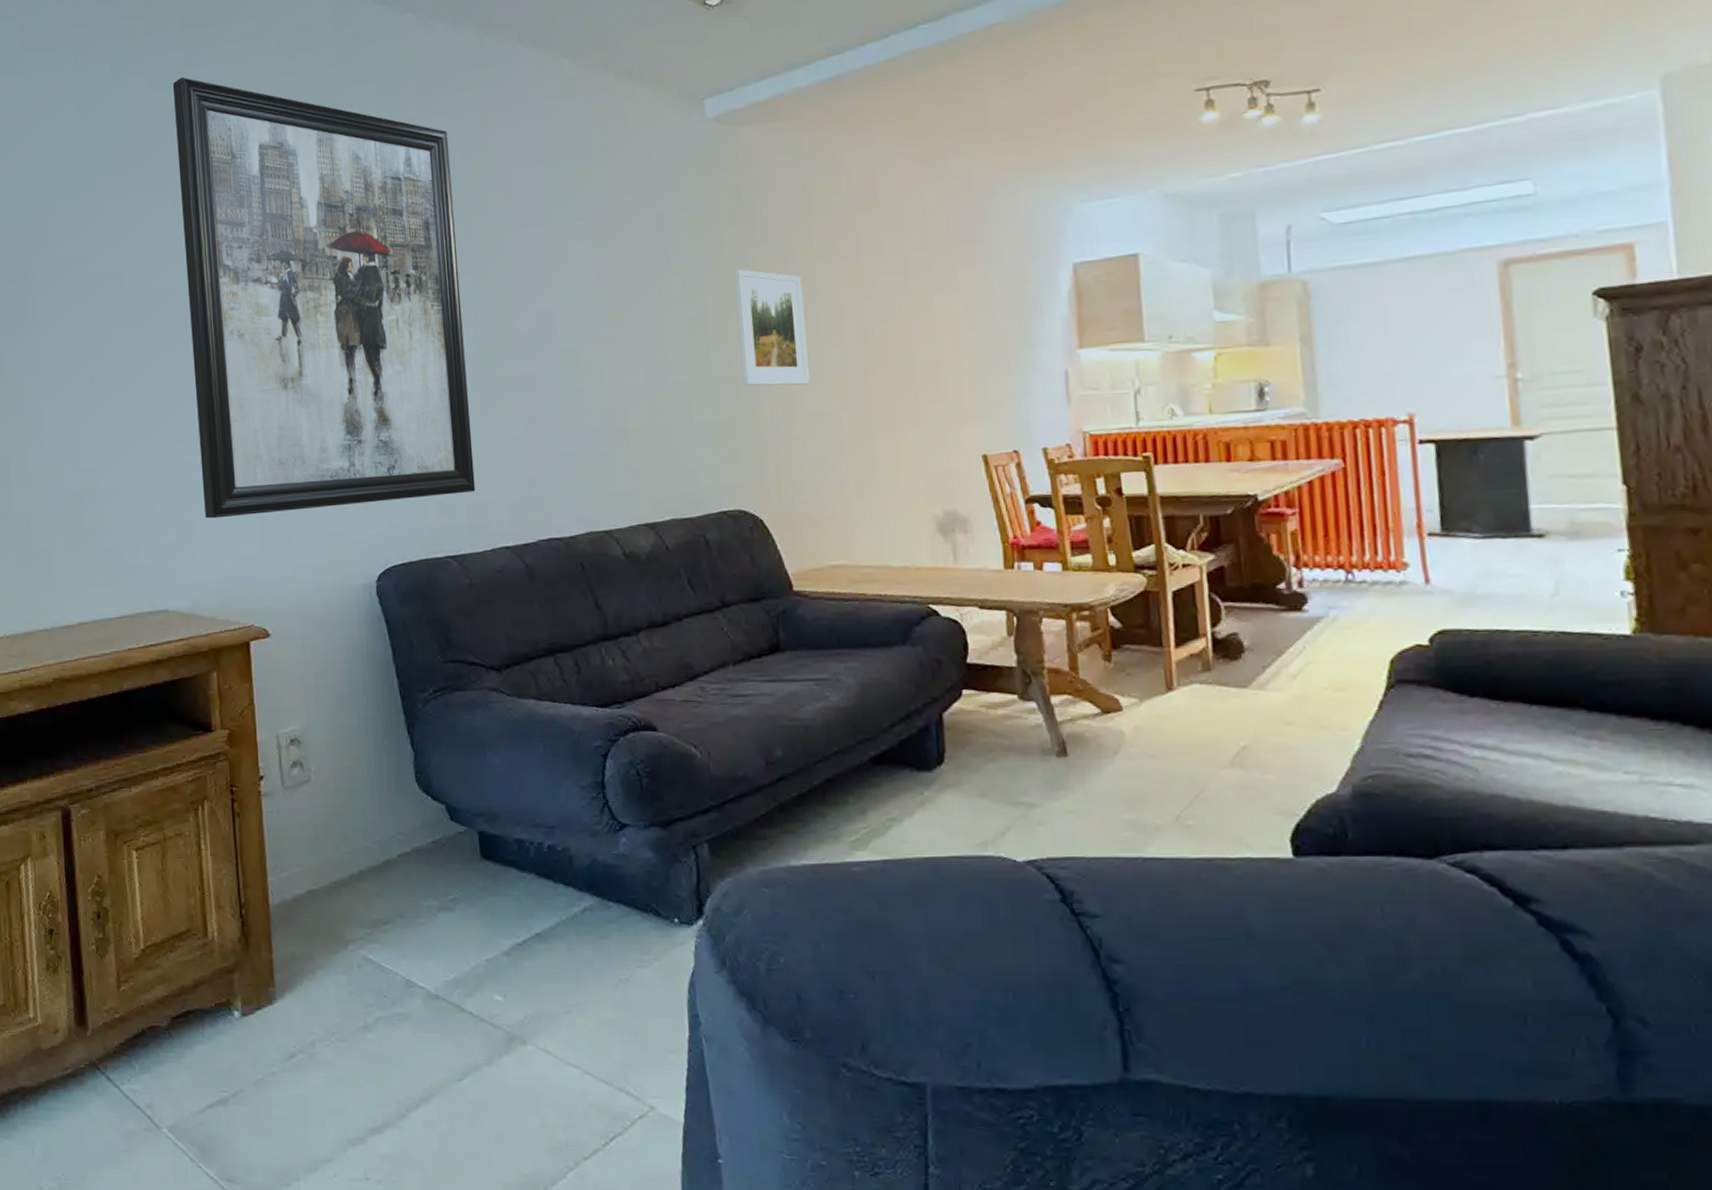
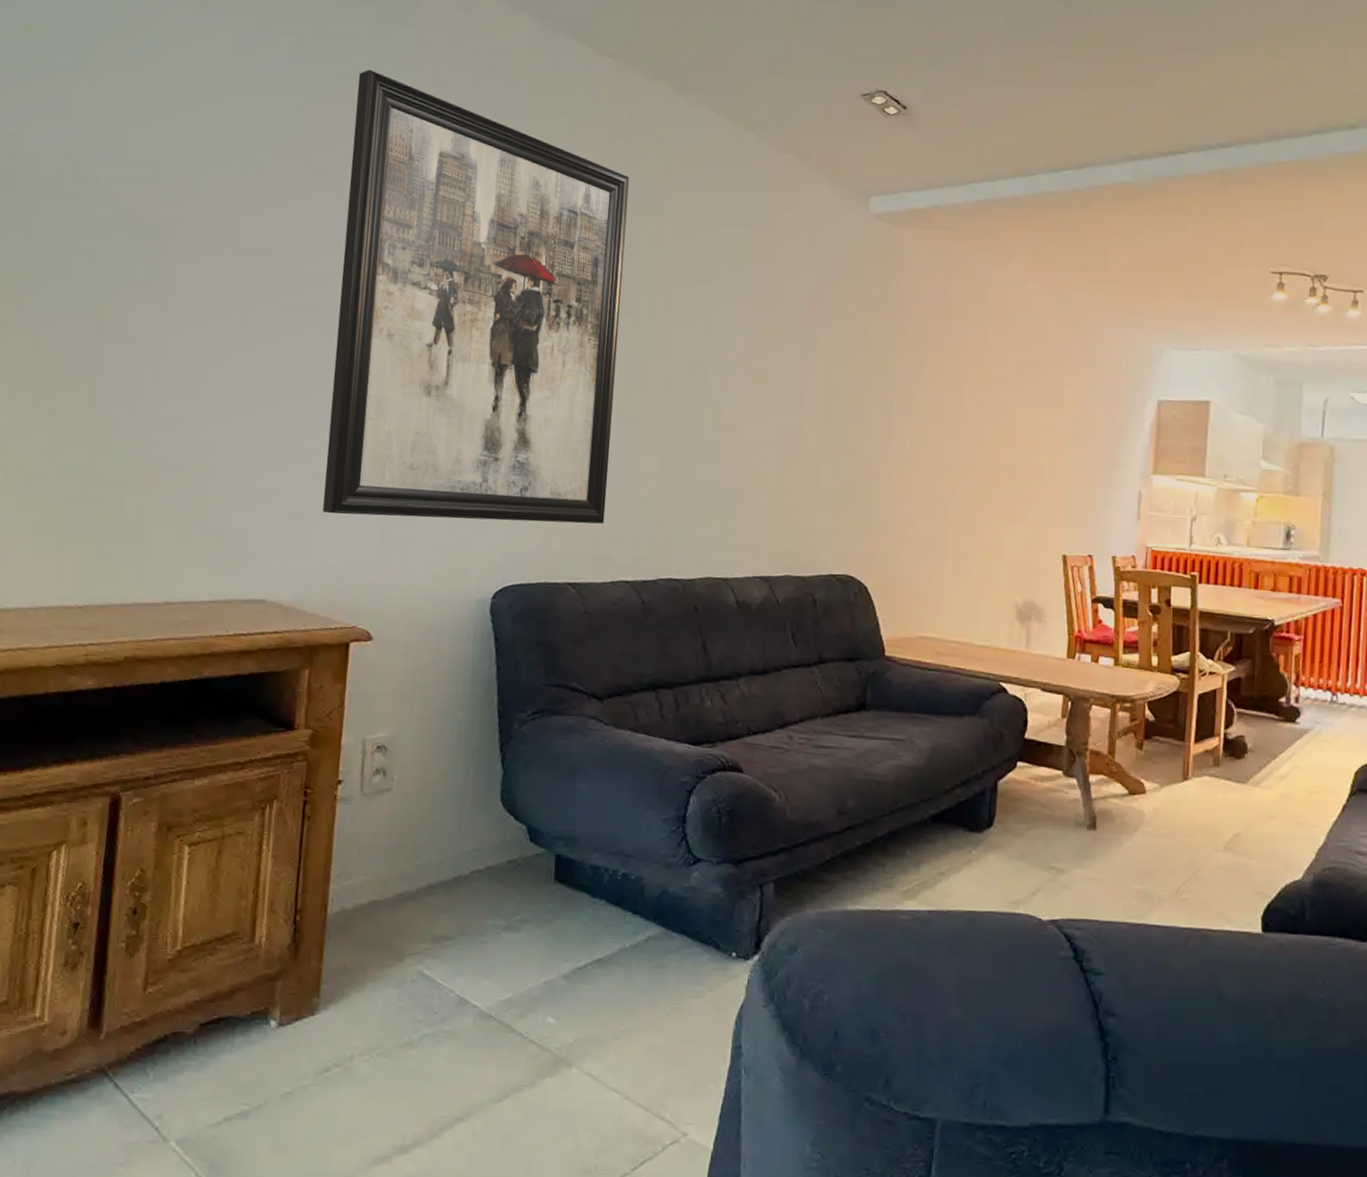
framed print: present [733,269,810,386] -> none [867,356,932,471]

